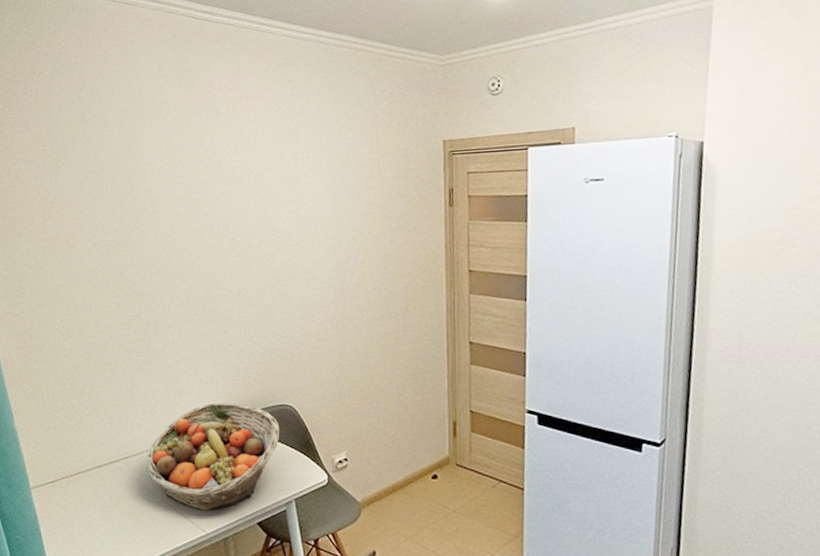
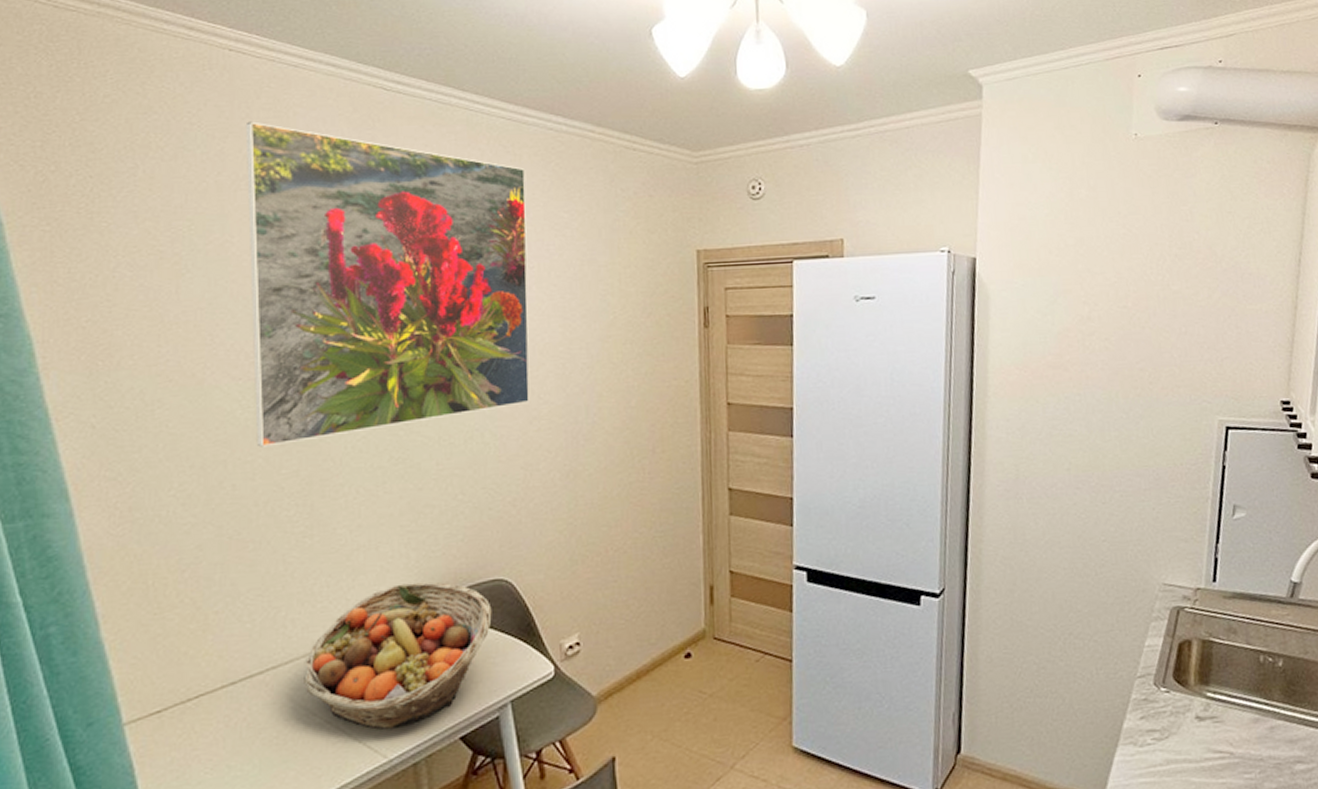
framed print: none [97,49,307,296] -> present [245,121,530,447]

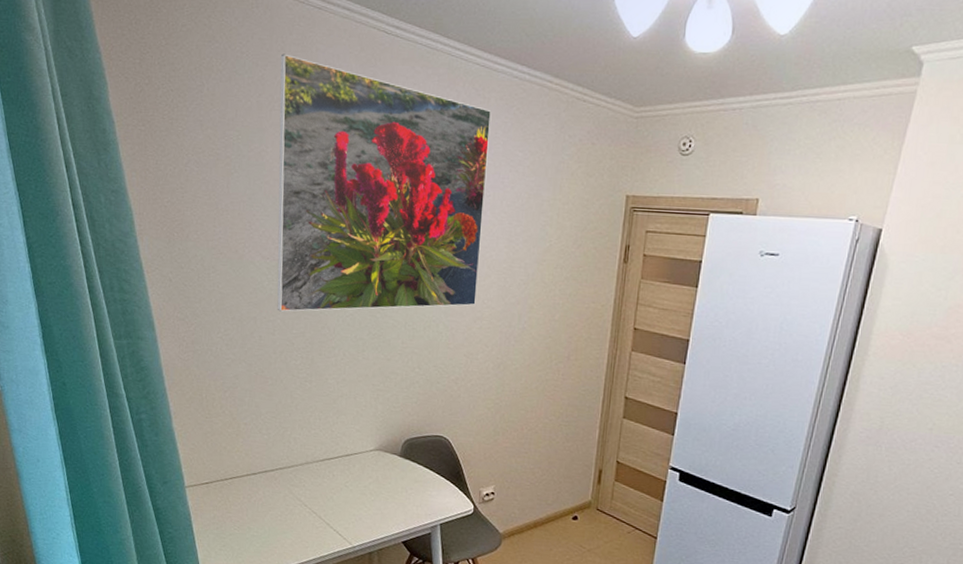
fruit basket: present [304,582,492,730] -> none [300,426,433,526]

